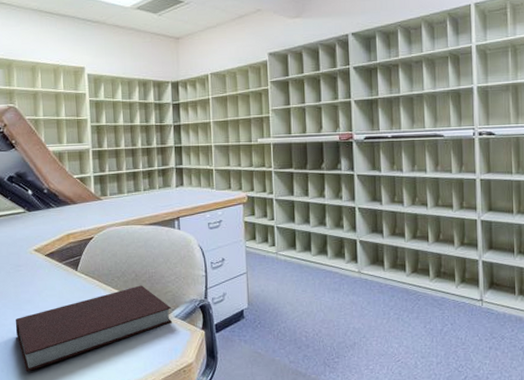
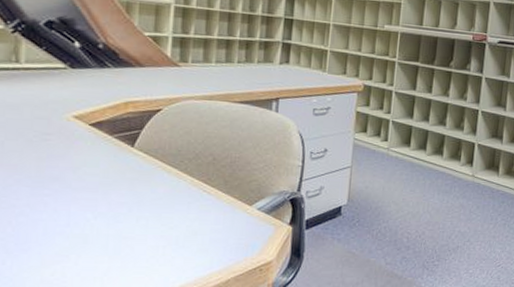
notebook: present [15,285,172,372] -> none [31,170,254,266]

